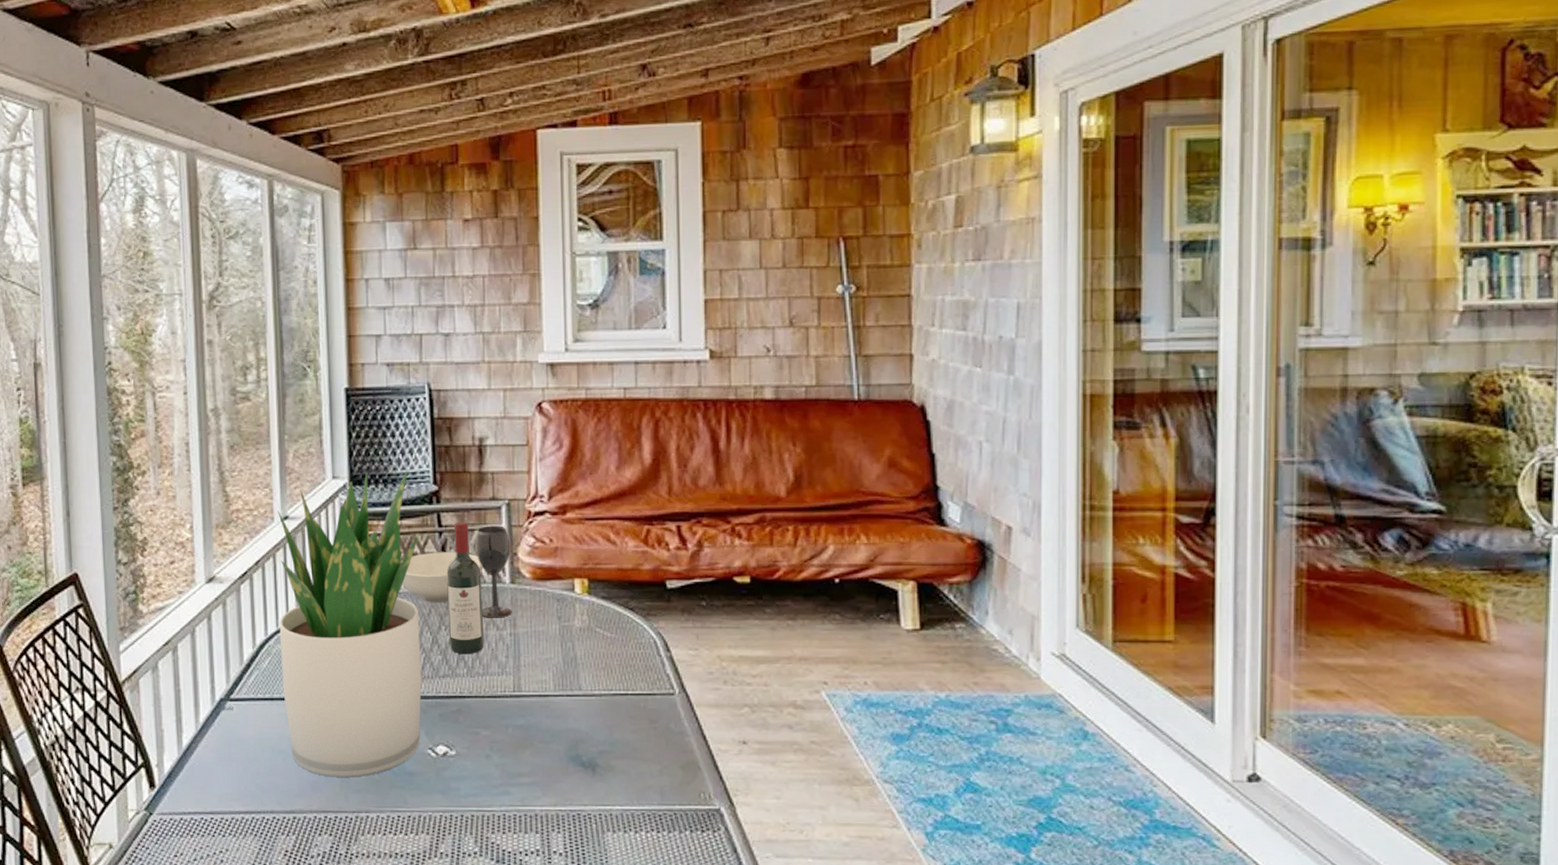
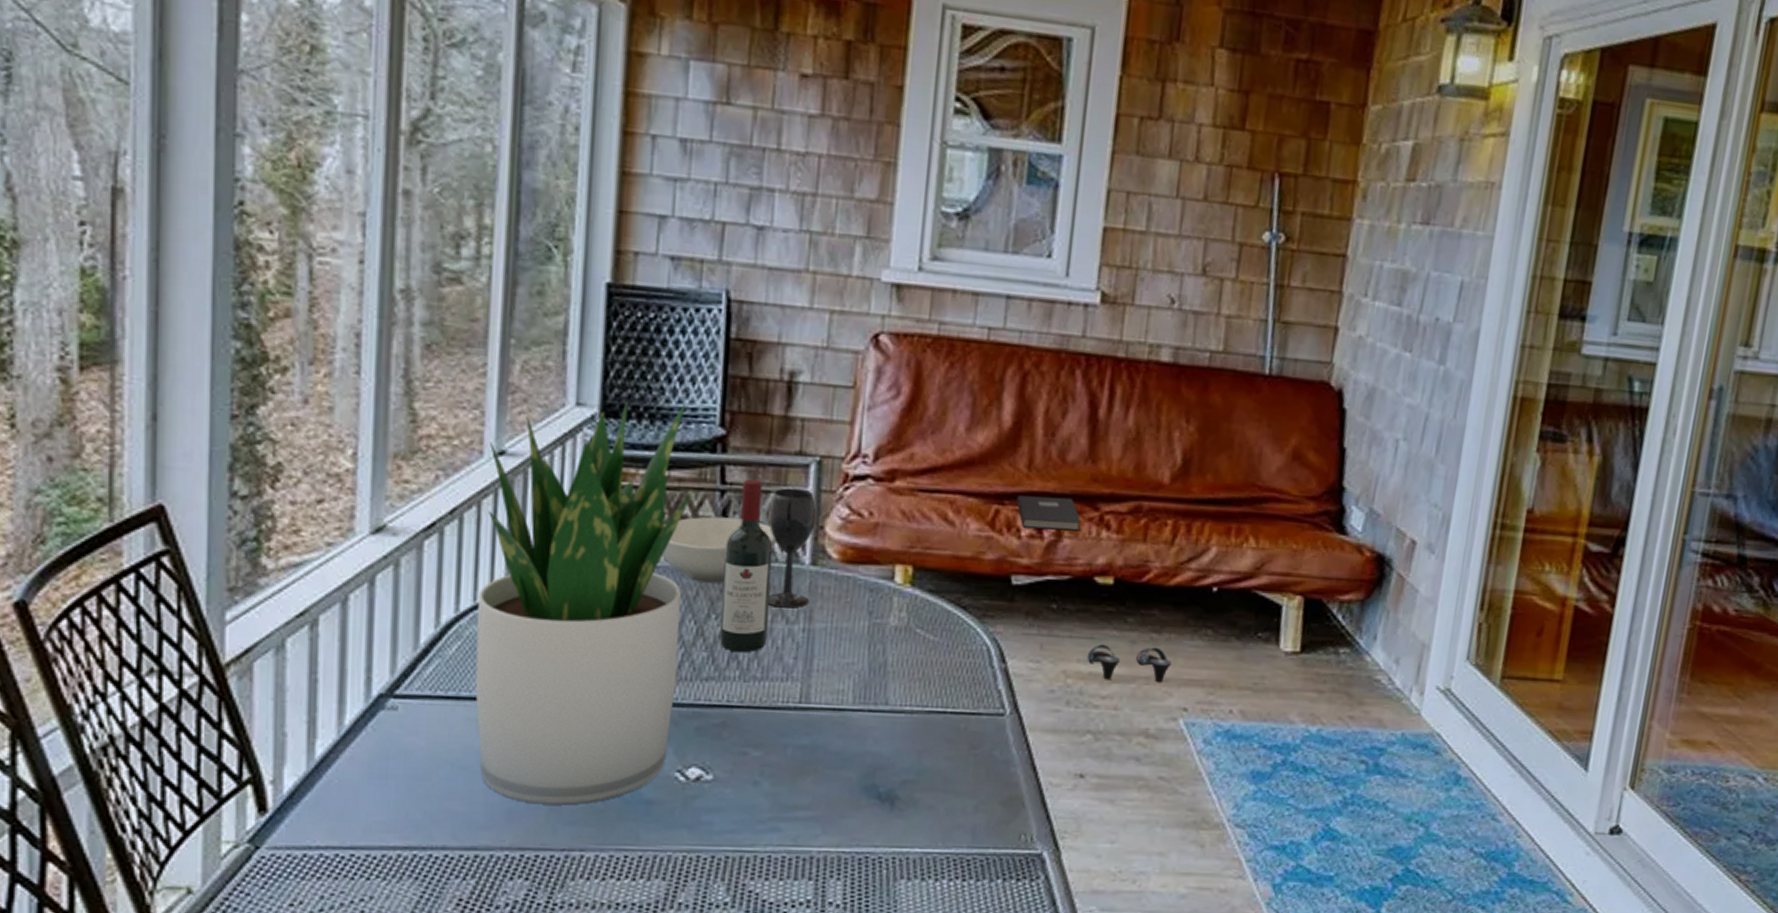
book: none [663,515,717,542] -> present [1016,495,1082,531]
slippers: none [736,632,808,661] -> present [1087,644,1171,682]

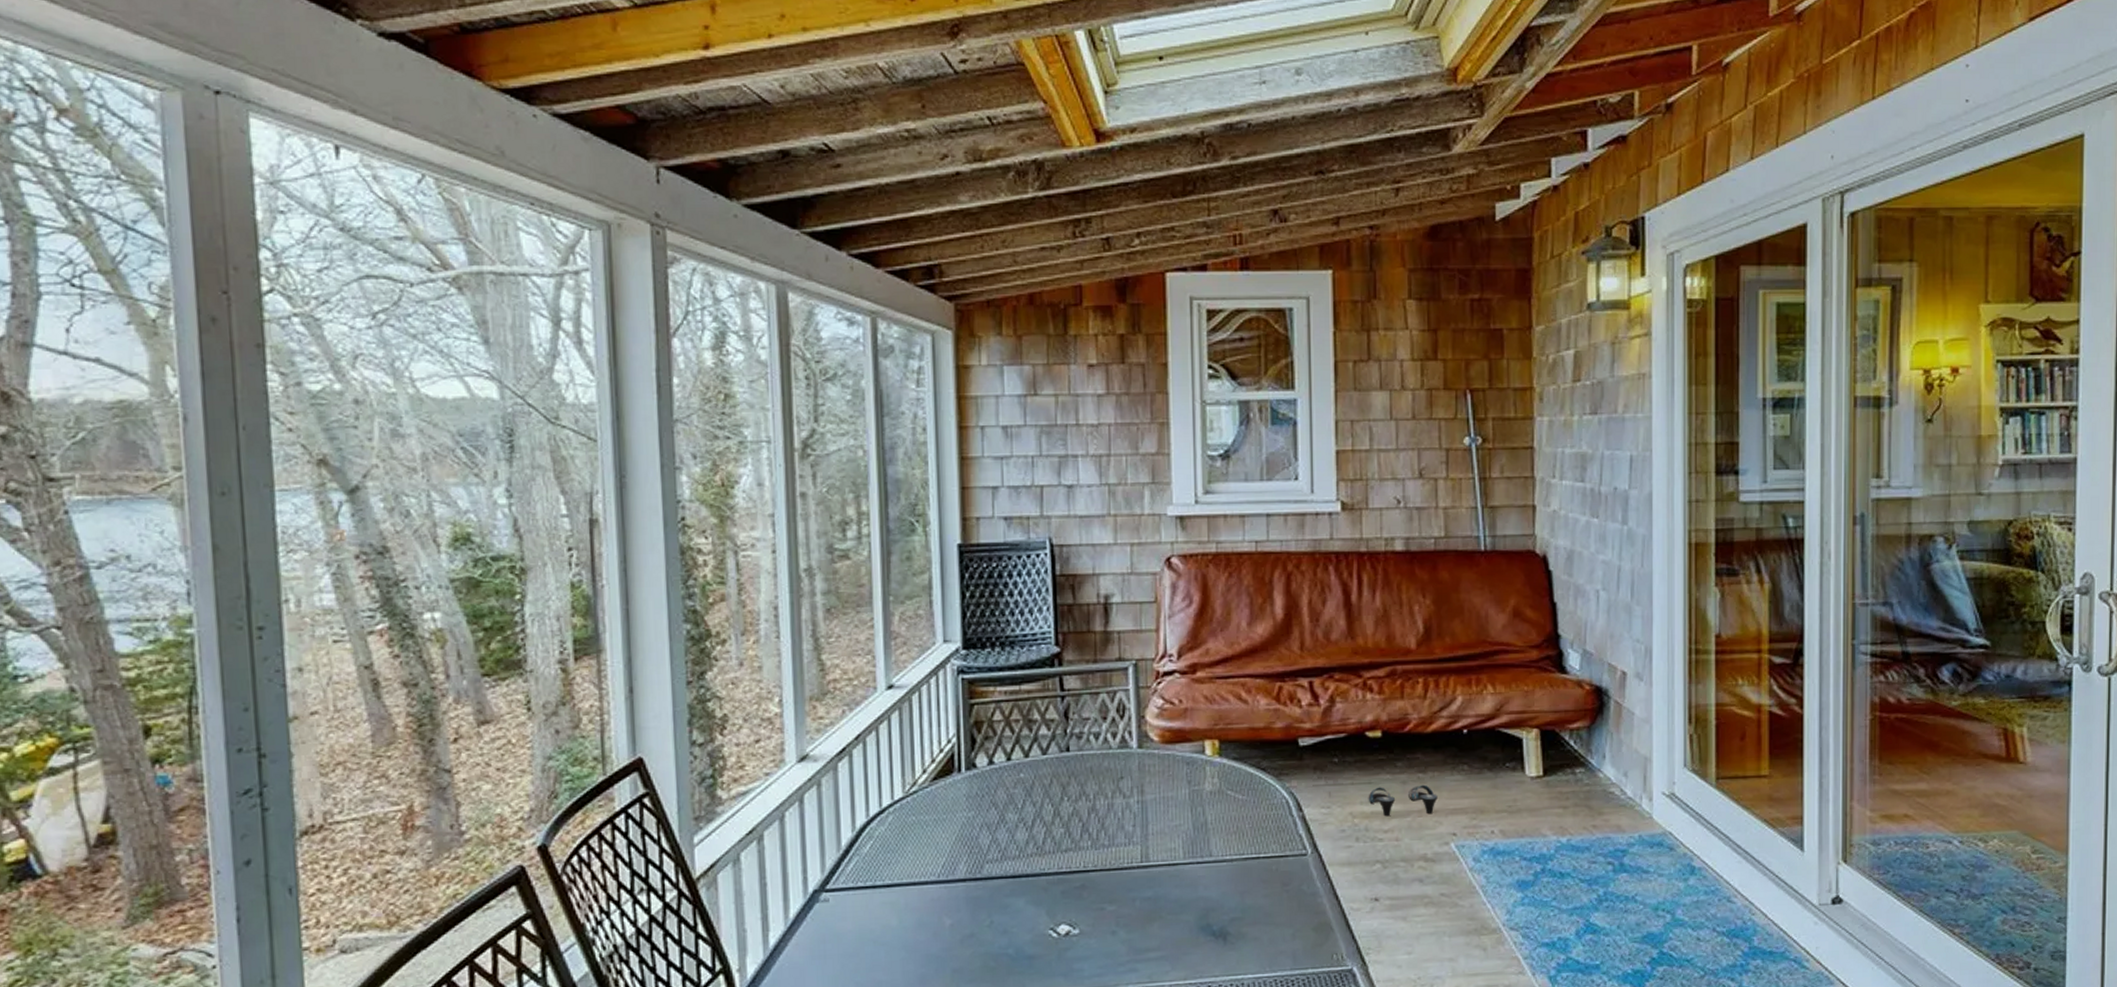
planter: present [475,400,693,805] -> none [881,631,1042,968]
bowl: present [662,516,775,583] -> none [1019,717,1108,772]
wine bottle: present [719,478,773,653] -> none [1069,684,1110,826]
wine glass: present [767,488,817,608] -> none [1100,687,1140,786]
book: present [1016,495,1082,531] -> none [1295,670,1349,698]

